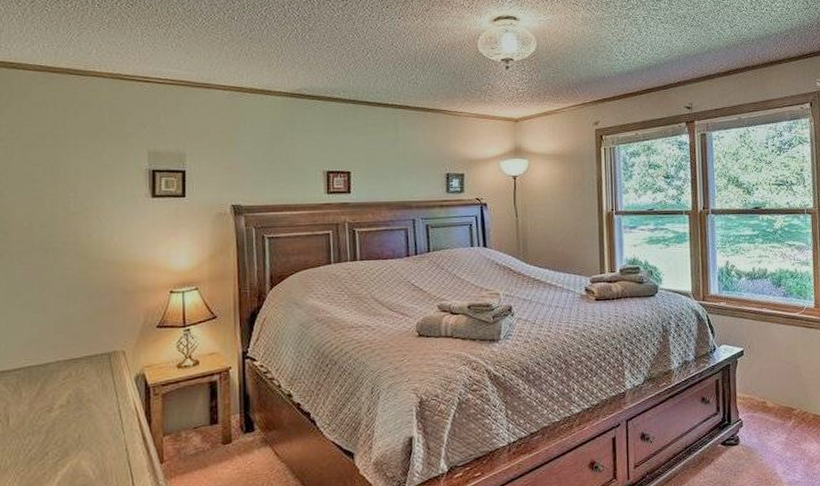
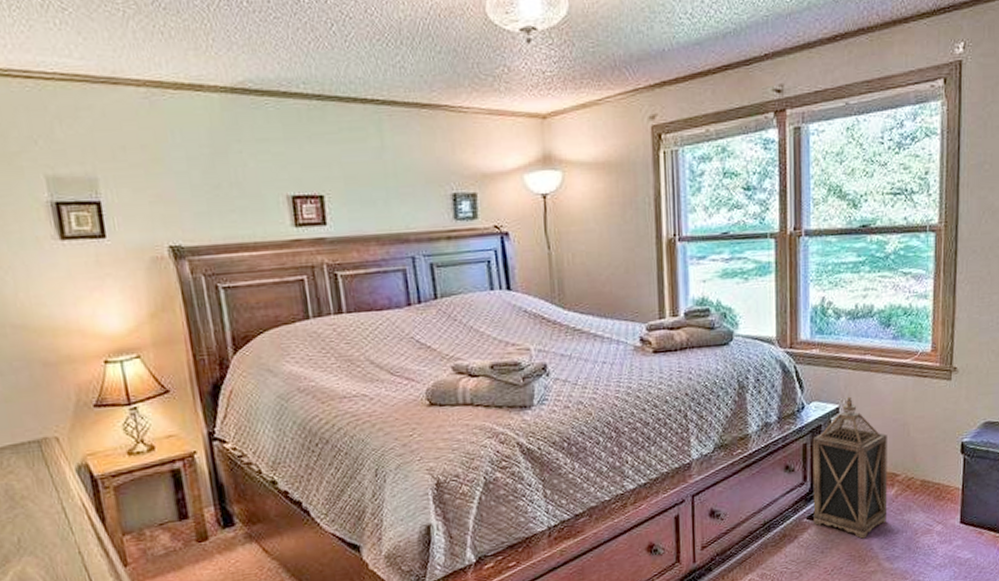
lantern: none [723,341,787,464] -> present [812,396,887,539]

